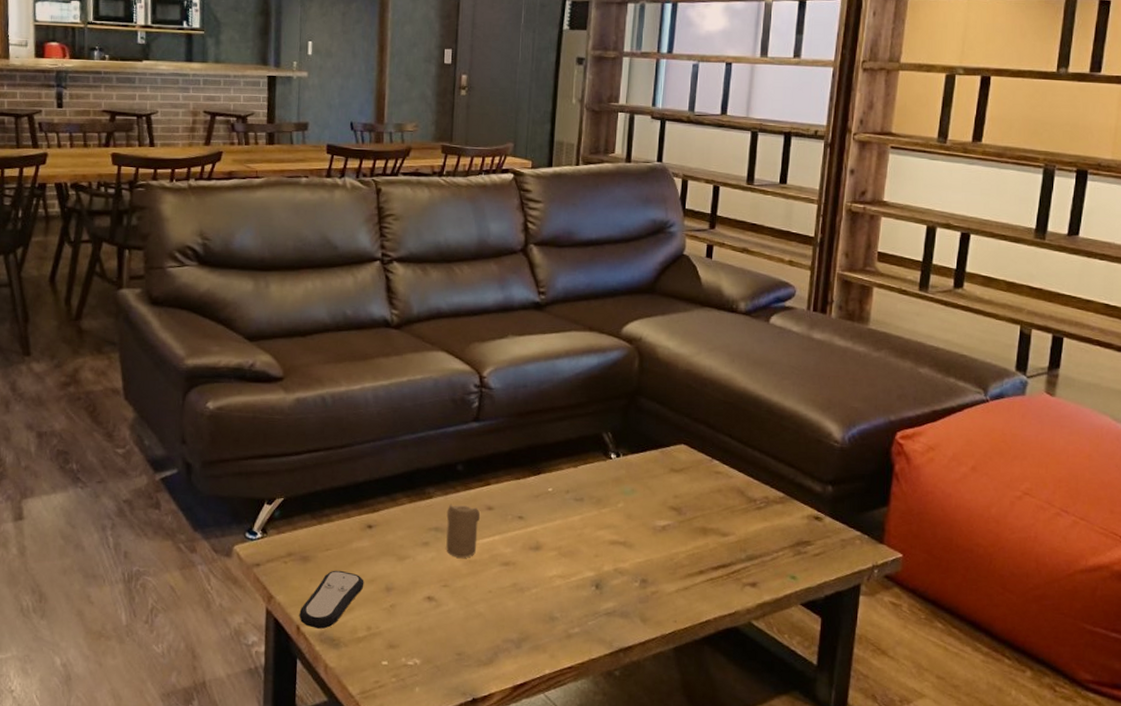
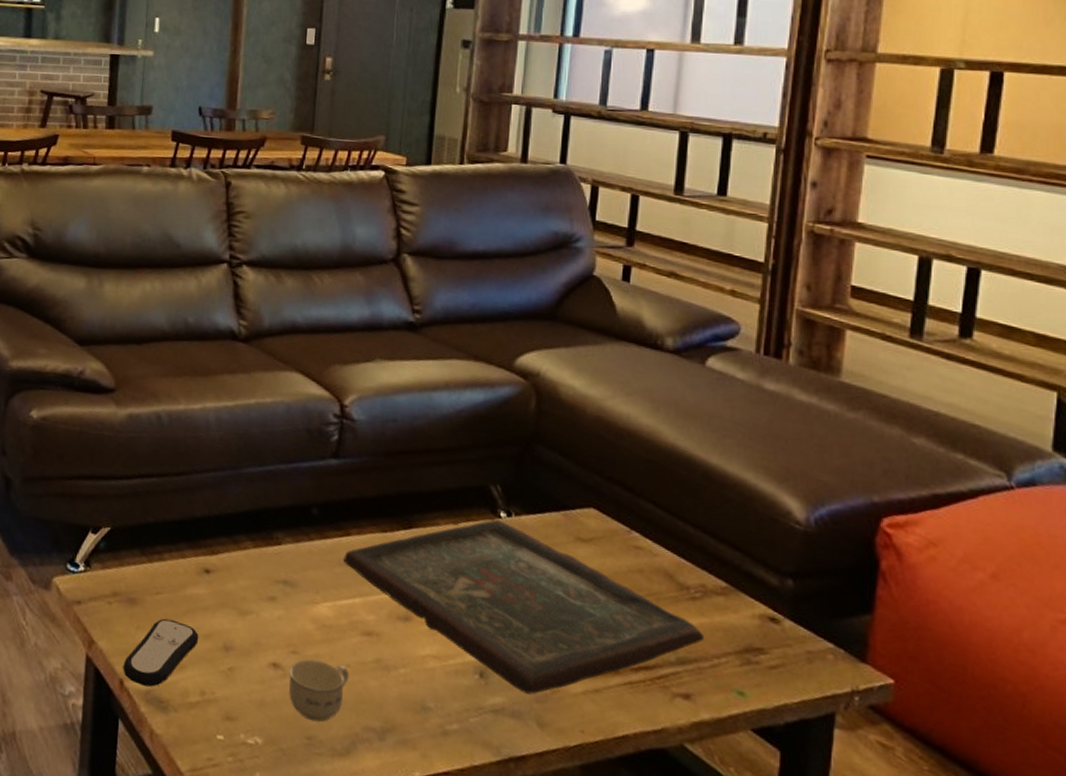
cup: none [441,590,491,640] -> present [288,659,350,722]
candle: present [446,504,481,558] -> none [296,553,339,622]
board game: none [485,461,767,597] -> present [343,519,705,695]

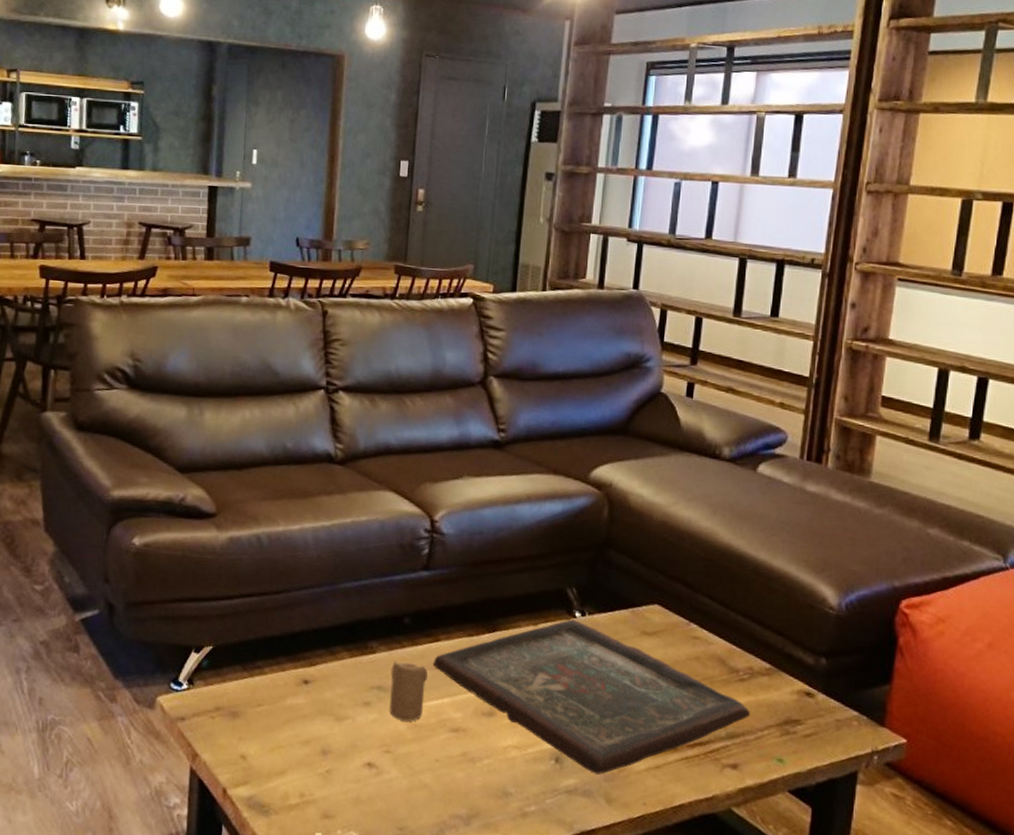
remote control: present [123,618,199,687] -> none [226,728,298,793]
cup: present [288,659,350,722] -> none [382,757,438,814]
candle: none [296,553,339,622] -> present [389,660,429,722]

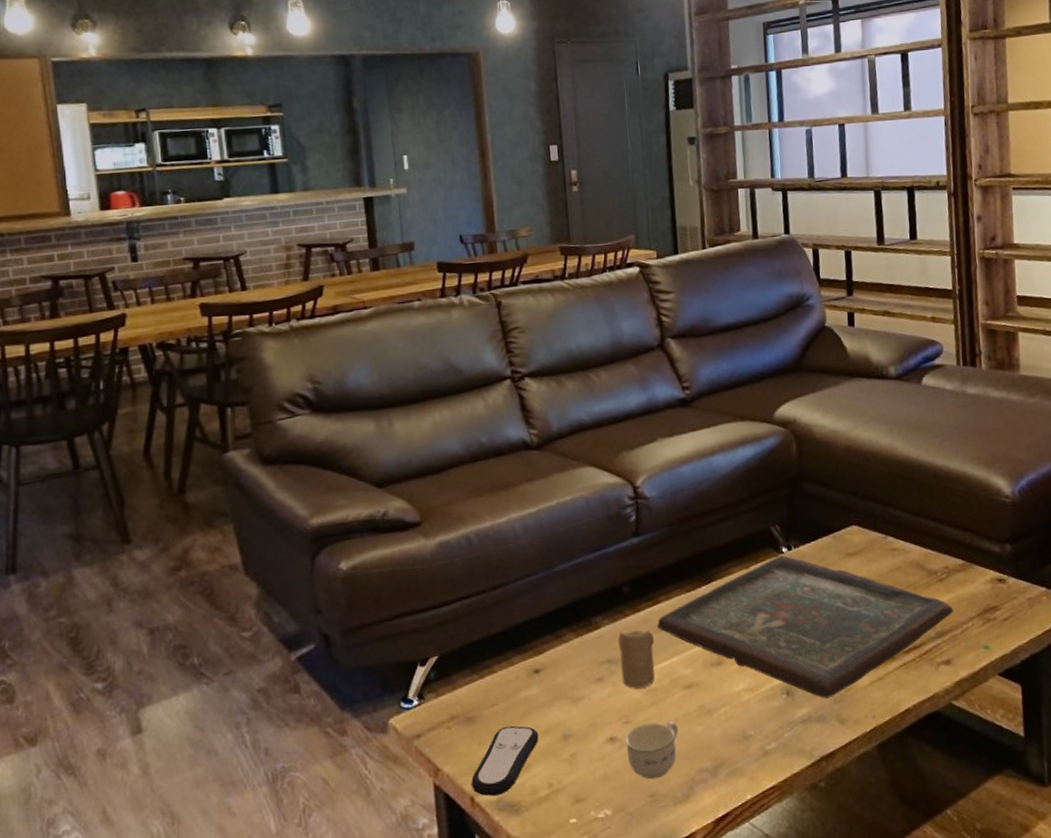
remote control: none [226,728,298,793] -> present [471,725,539,796]
cup: none [382,757,438,814] -> present [625,720,679,780]

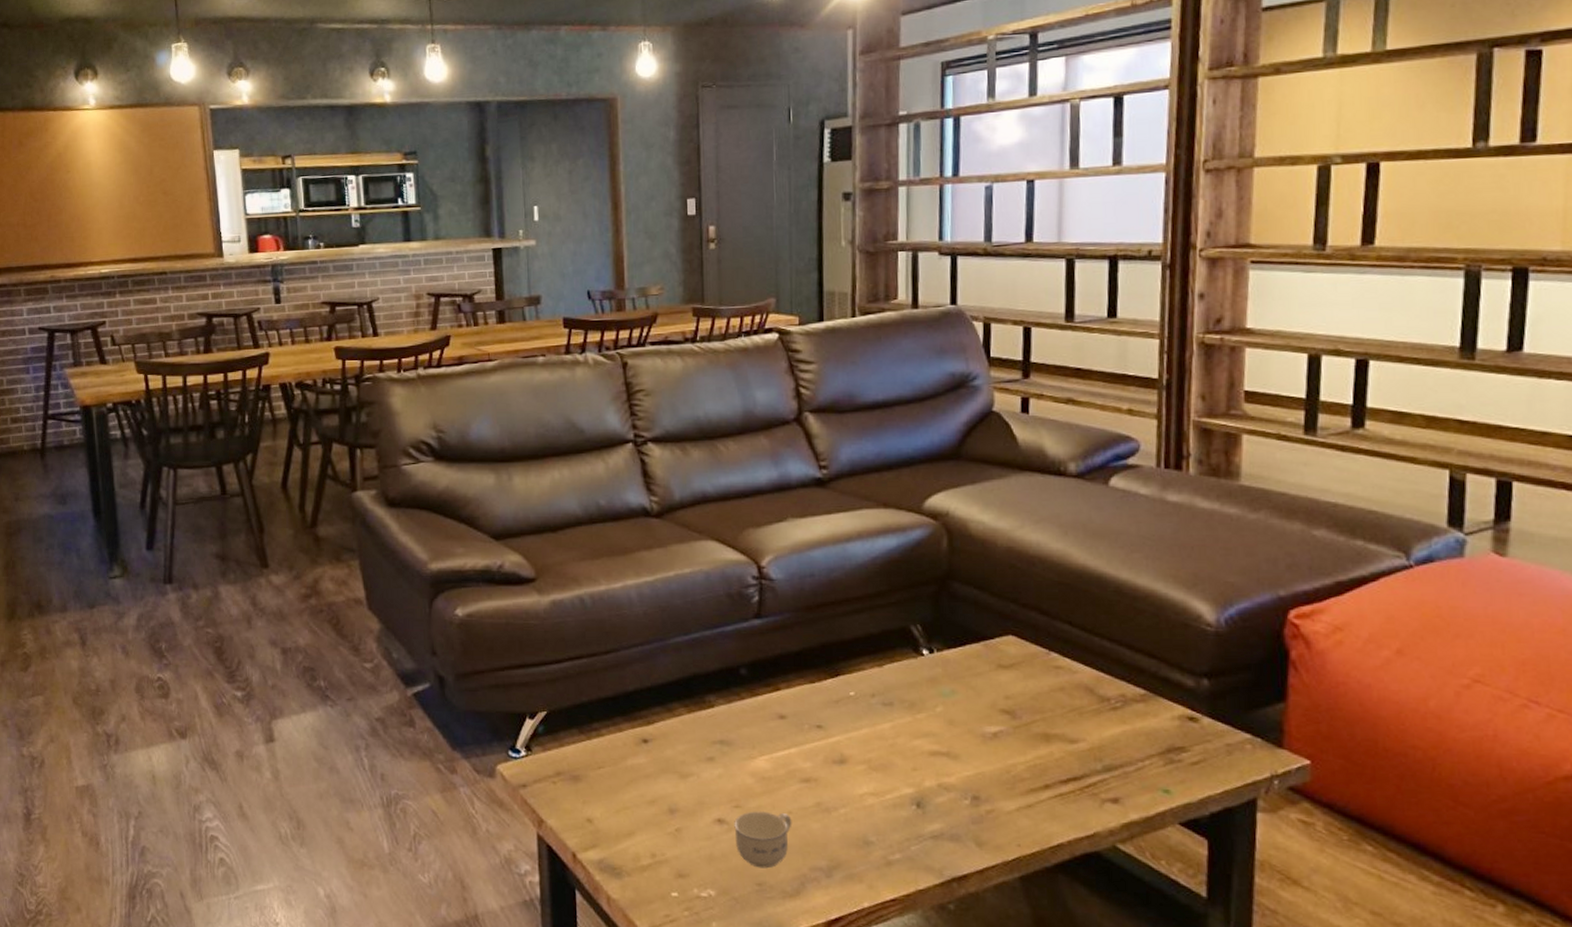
remote control: present [471,725,539,796] -> none [574,790,644,856]
candle: present [618,629,656,689] -> none [732,713,772,774]
board game: present [657,555,954,699] -> none [776,658,1128,817]

